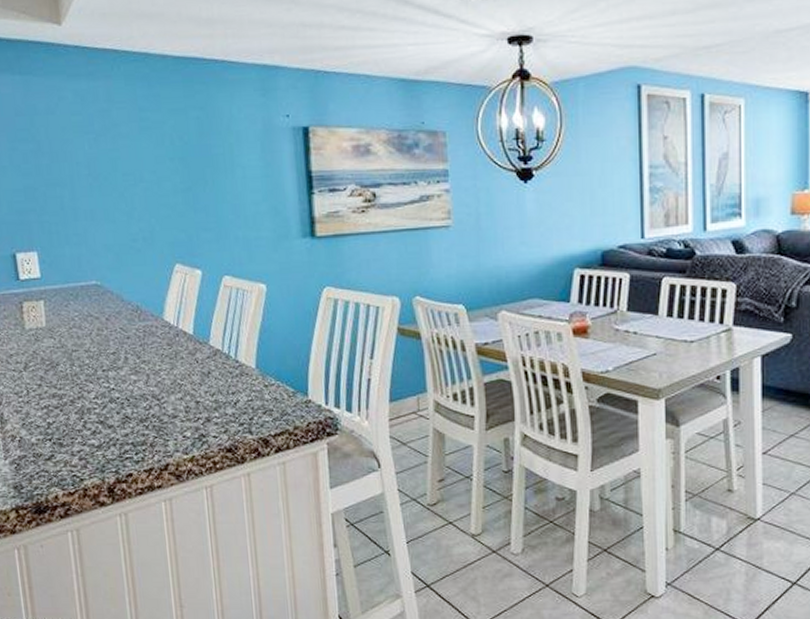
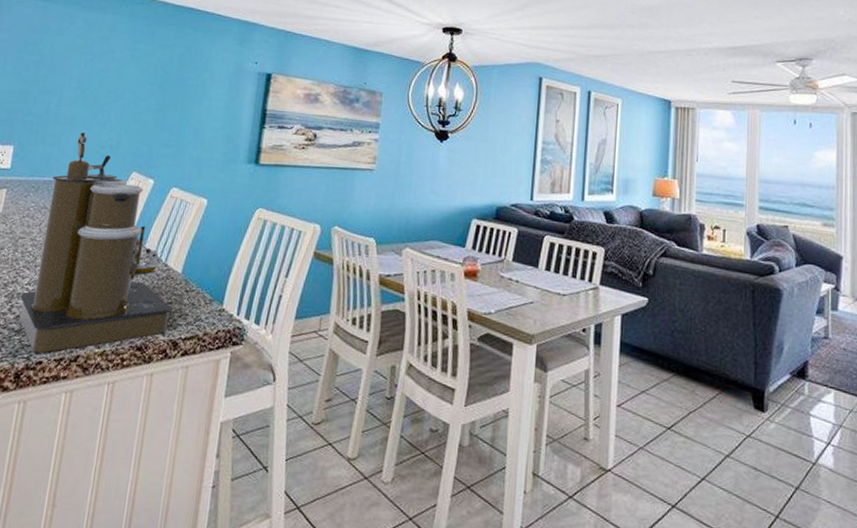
coffee maker: none [89,226,255,465] -> present [20,132,173,353]

